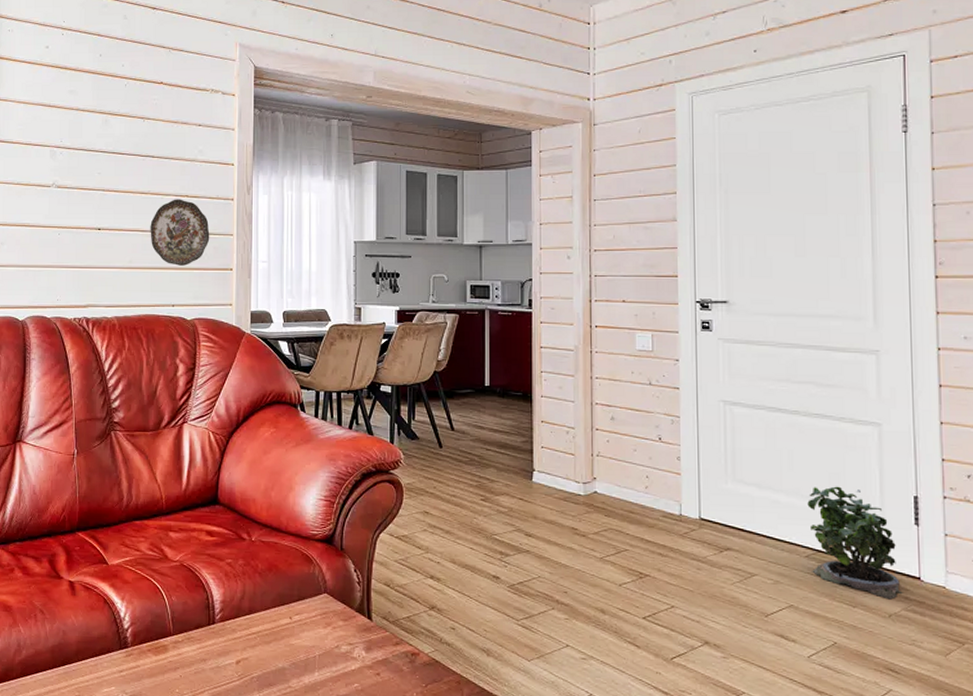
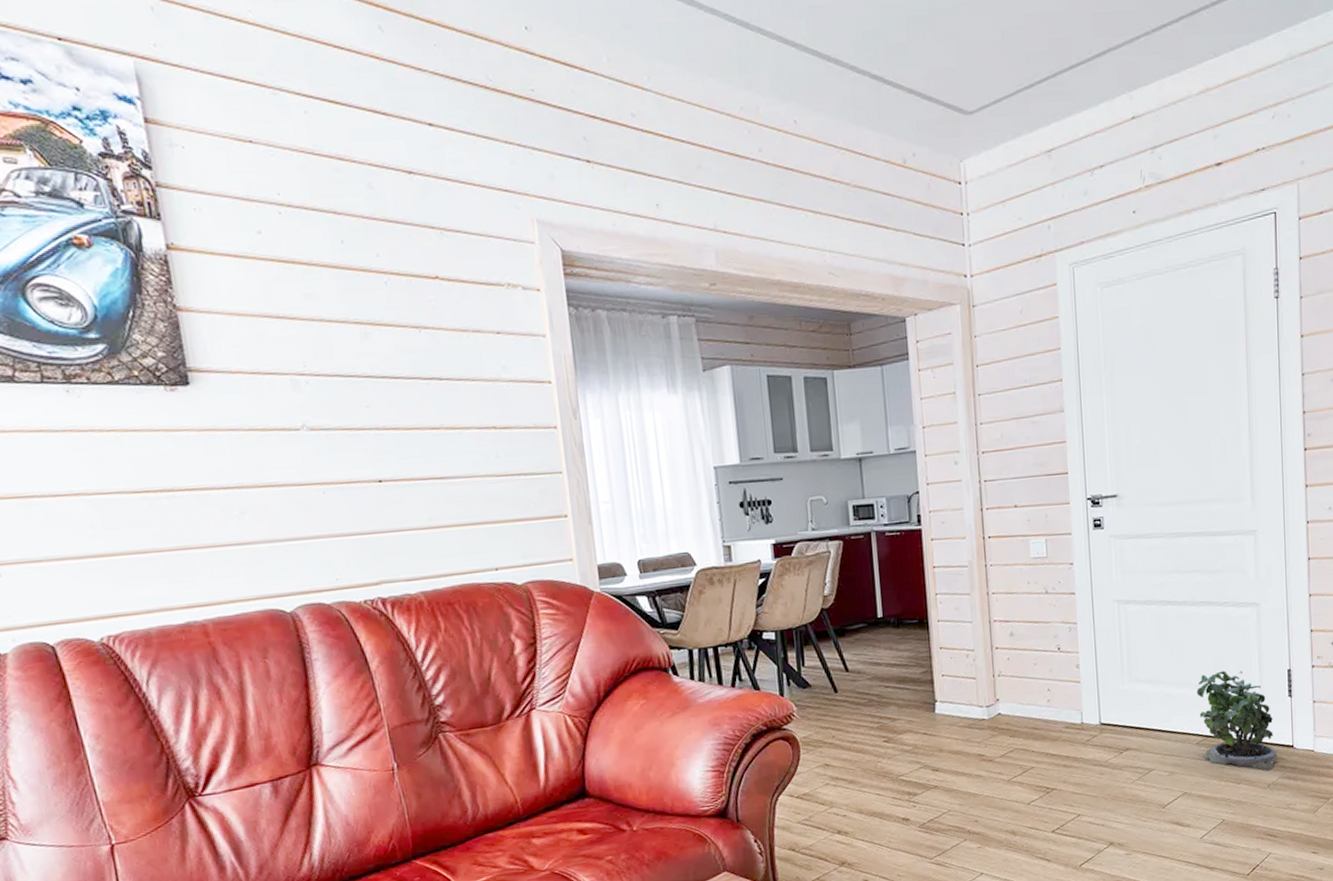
decorative plate: present [150,199,210,266] -> none [450,432,533,518]

